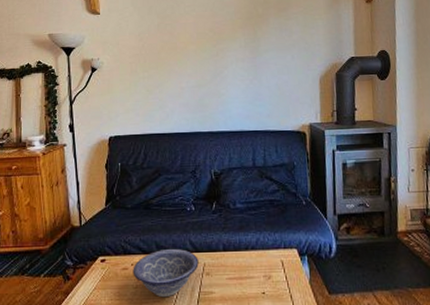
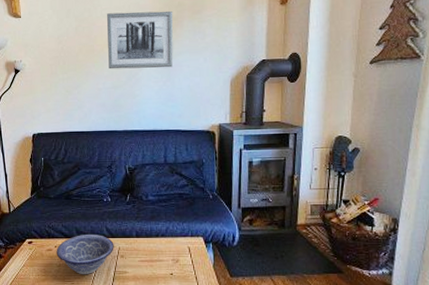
wall art: none [191,8,260,68] -> present [107,11,174,70]

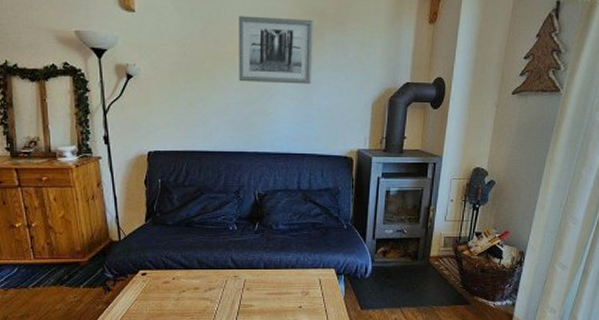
decorative bowl: present [56,233,114,275] -> none [174,264,239,309]

